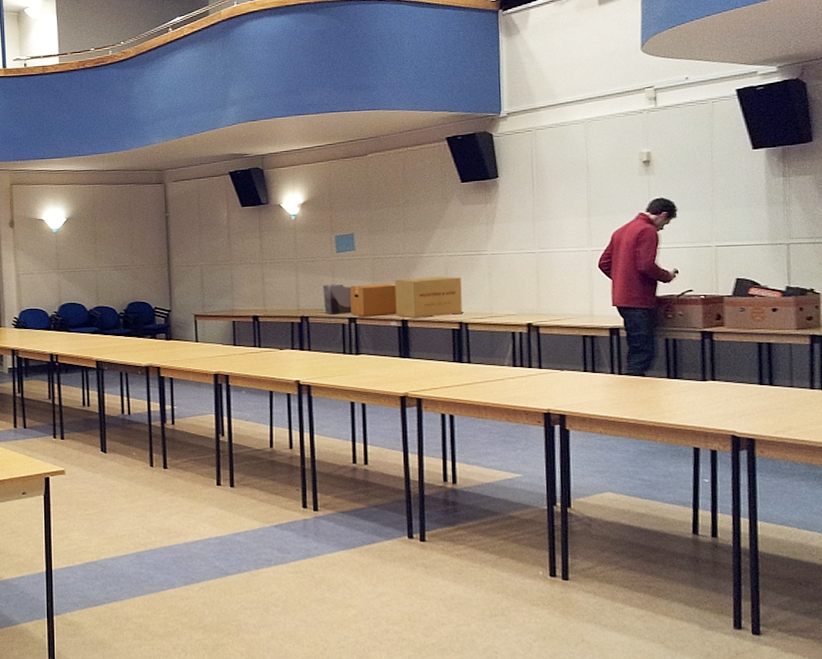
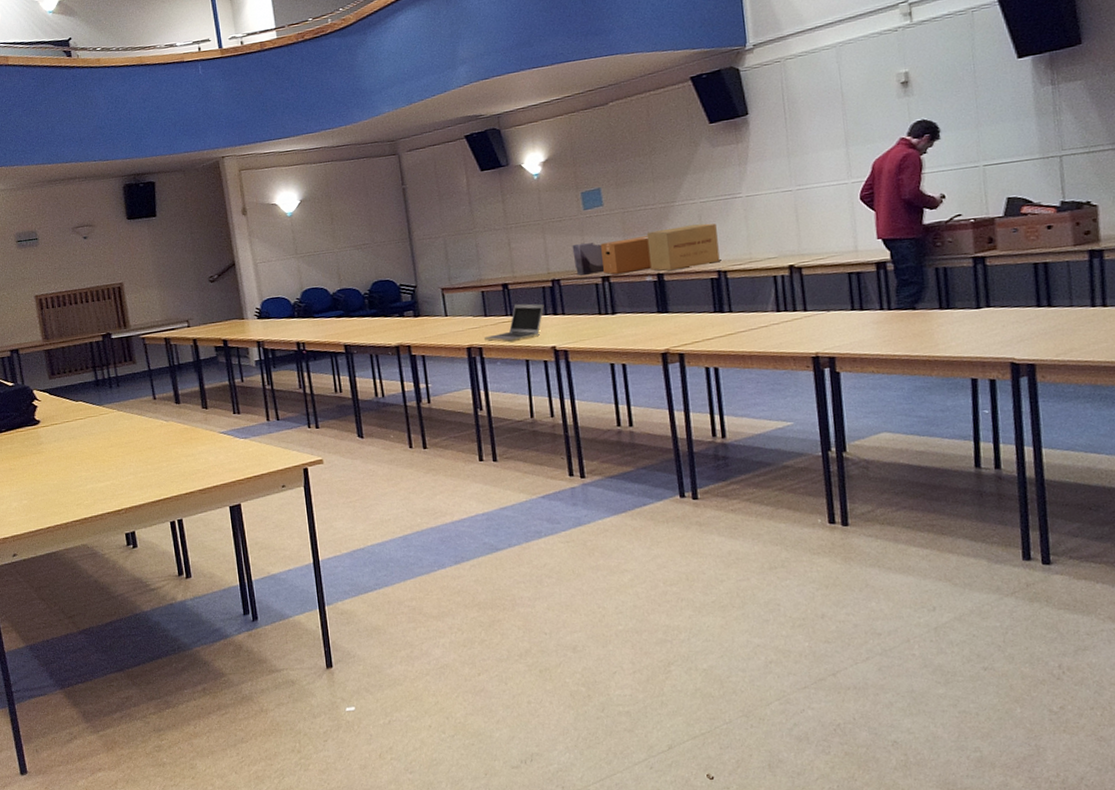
laptop: none [231,336,292,373] -> present [483,303,544,342]

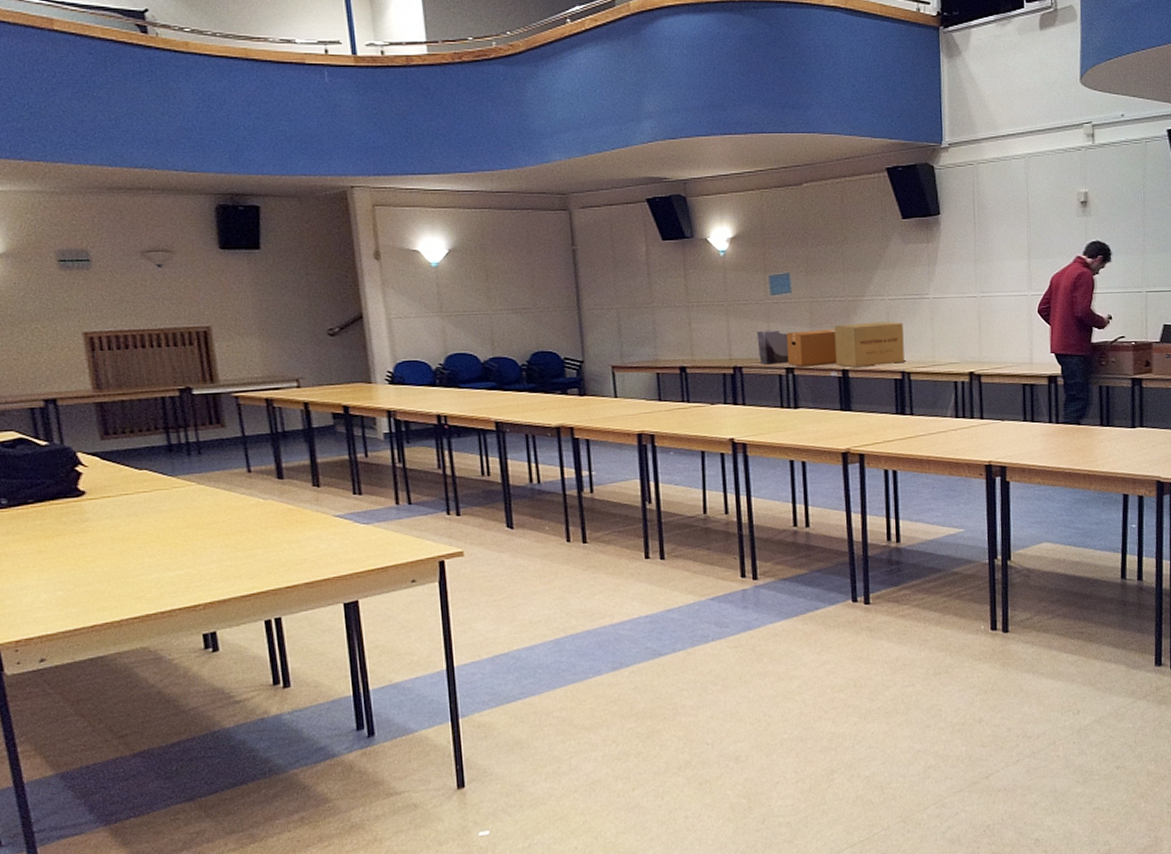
laptop: present [483,303,544,342] -> none [656,389,724,431]

